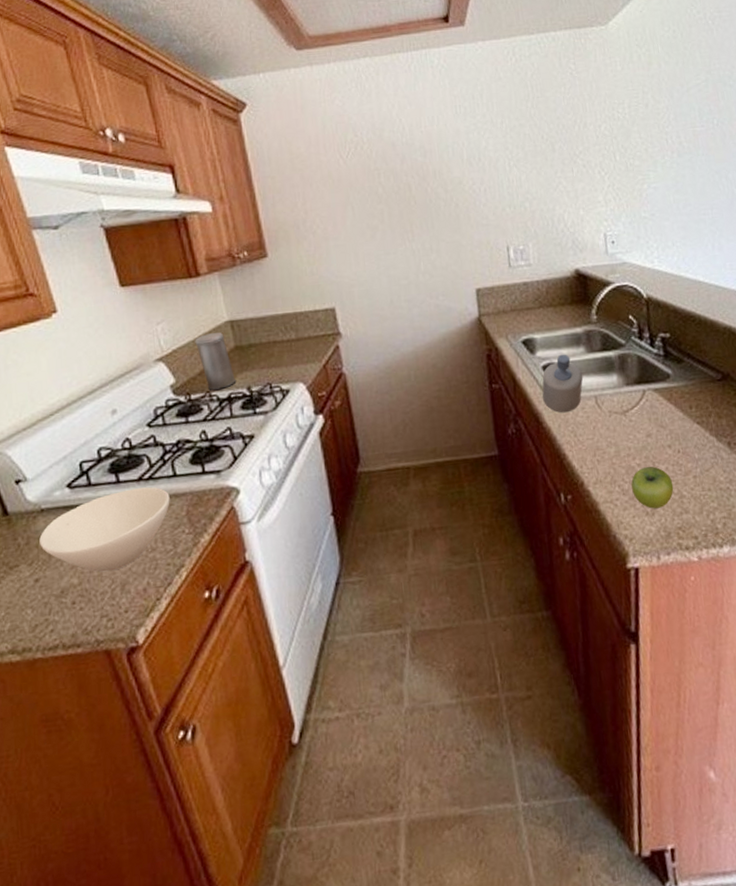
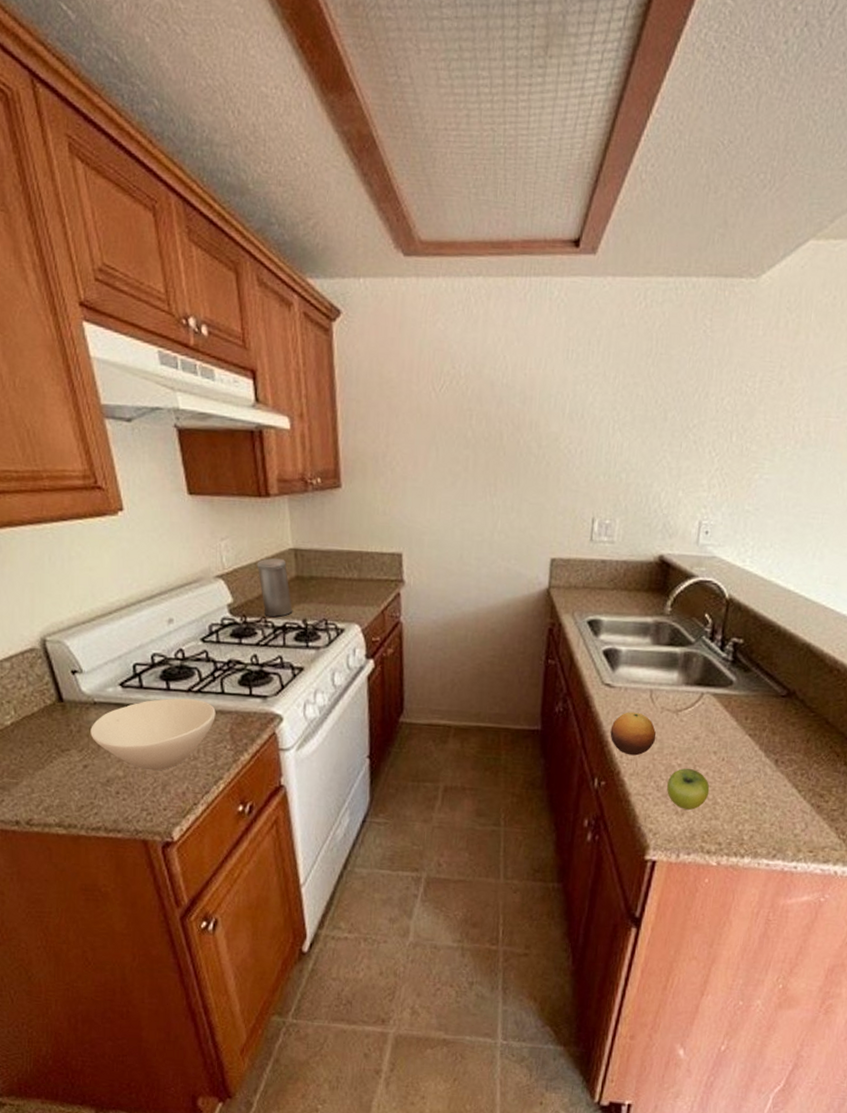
soap dispenser: present [542,354,584,413] -> none [596,641,643,701]
fruit: none [565,420,611,464] -> present [610,712,656,756]

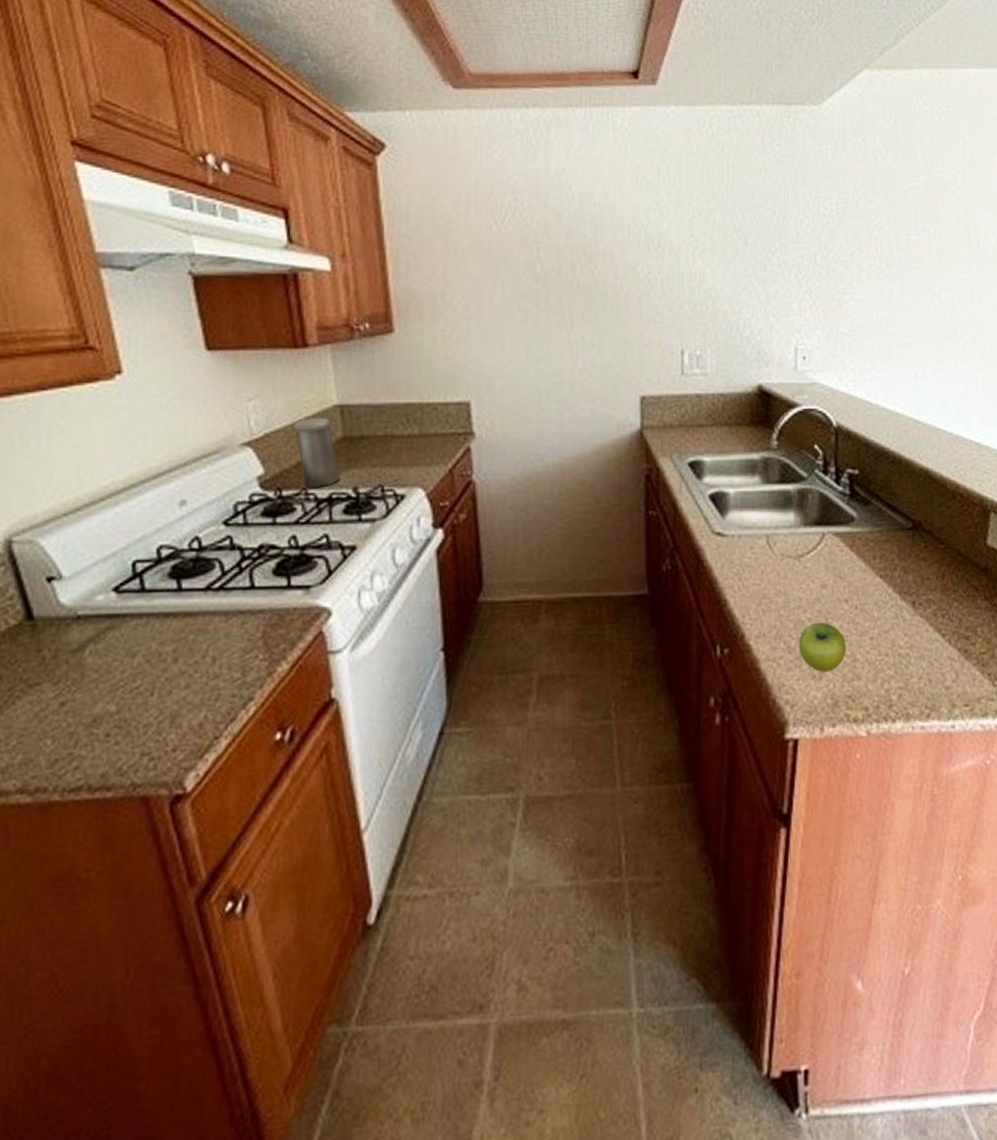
bowl: present [90,698,216,771] -> none [71,599,243,700]
fruit: present [610,712,656,756] -> none [727,562,780,614]

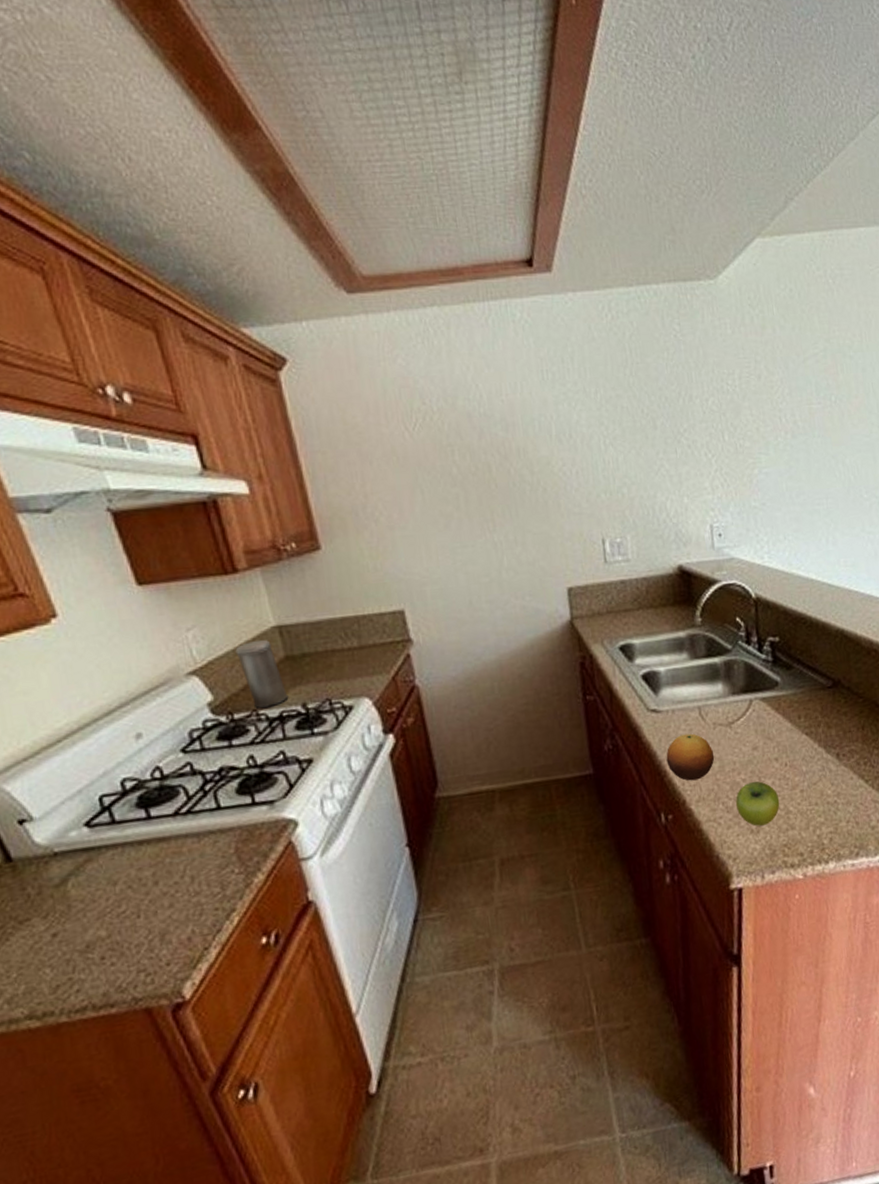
fruit: none [727,562,780,614] -> present [666,733,715,781]

